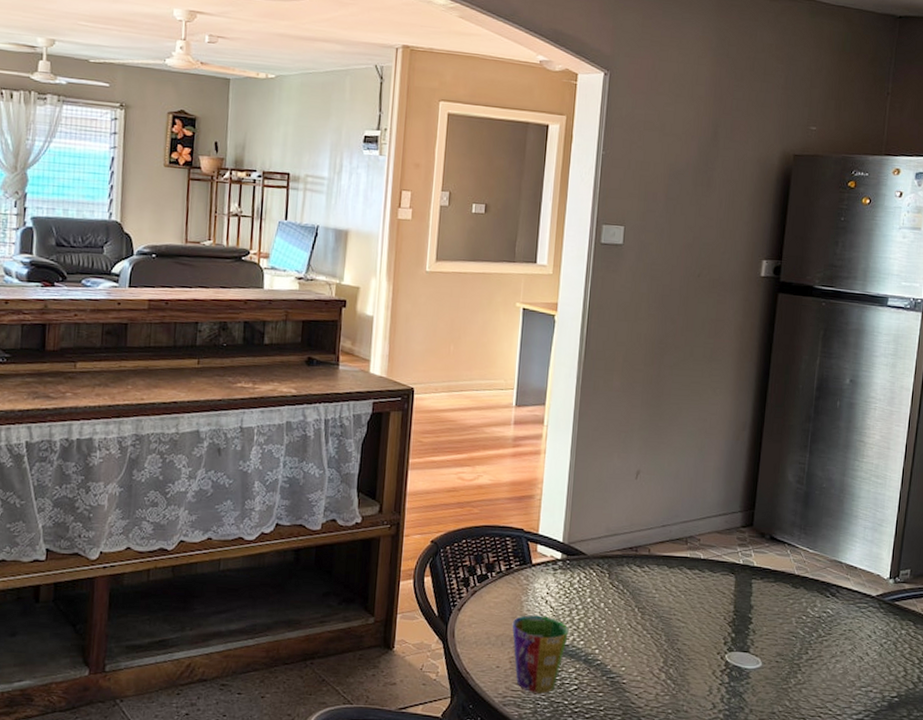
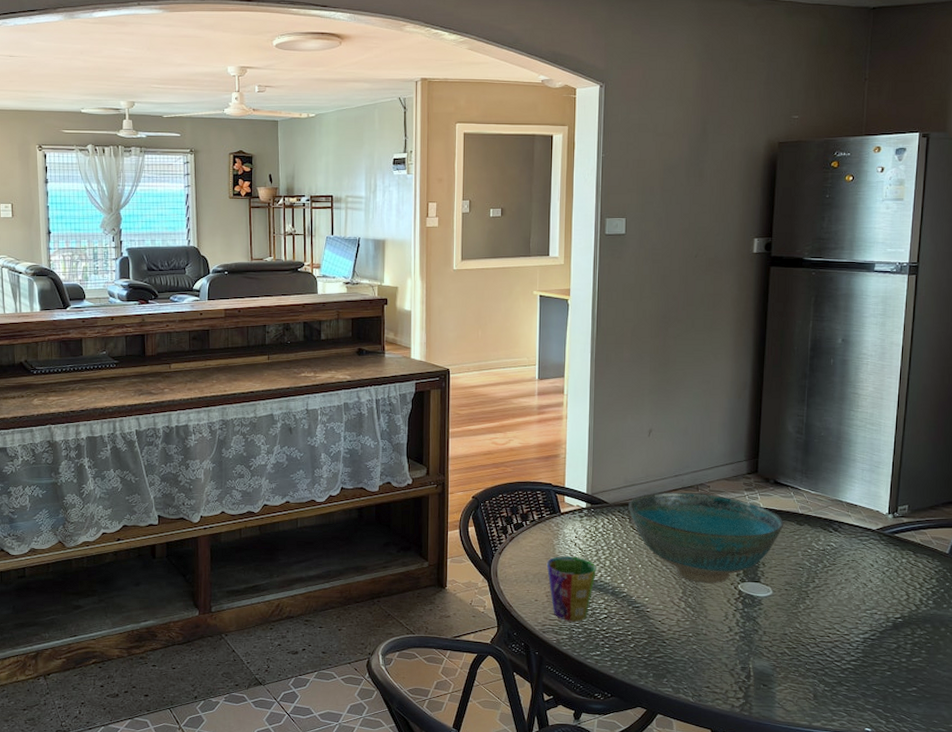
bowl: none [609,544,779,653] -> present [628,492,784,584]

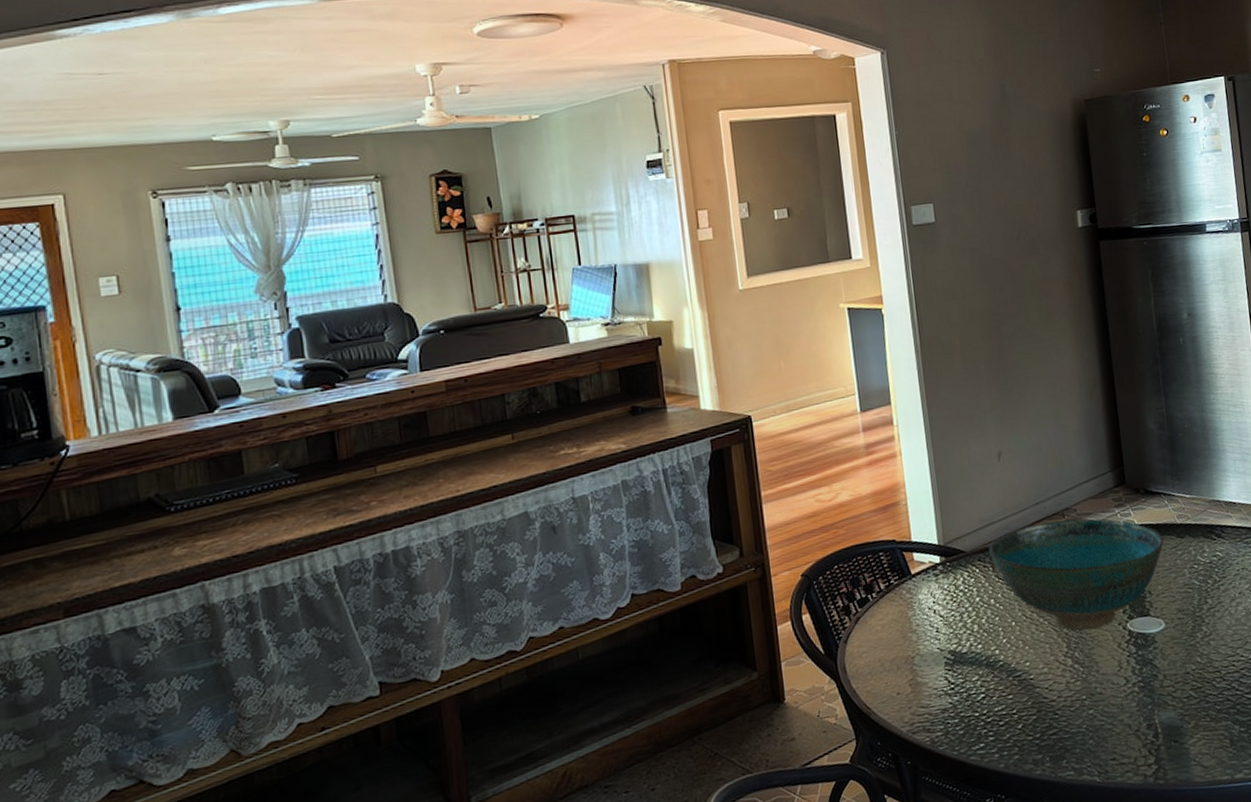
cup: present [546,556,596,622] -> none [903,627,965,713]

